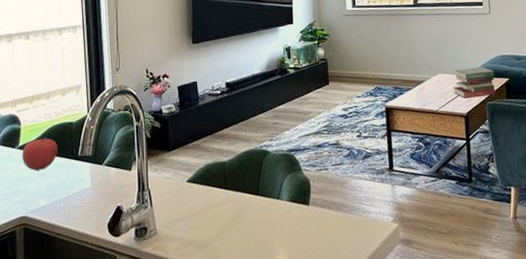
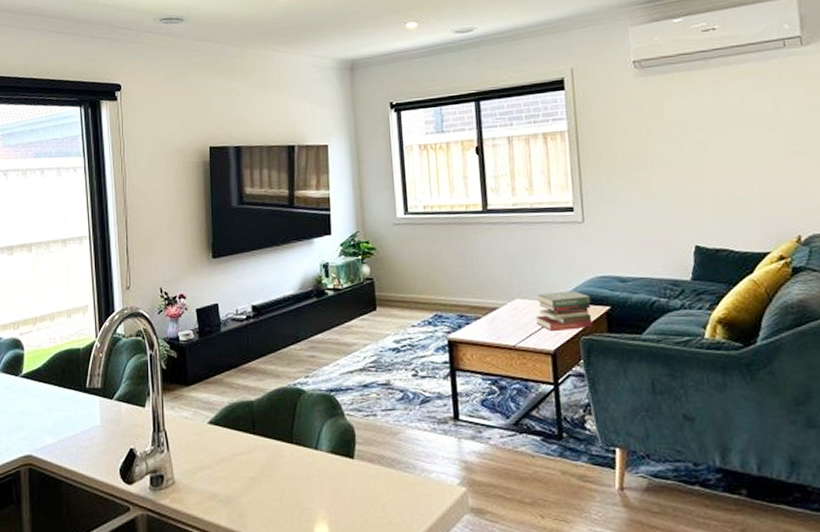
fruit: present [22,137,58,171] -> none [25,365,65,403]

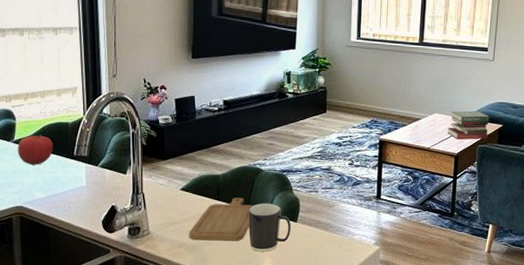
fruit: none [25,365,65,403] -> present [17,134,54,165]
chopping board: none [222,429,297,489] -> present [189,198,253,241]
mug: none [291,434,348,502] -> present [248,203,292,252]

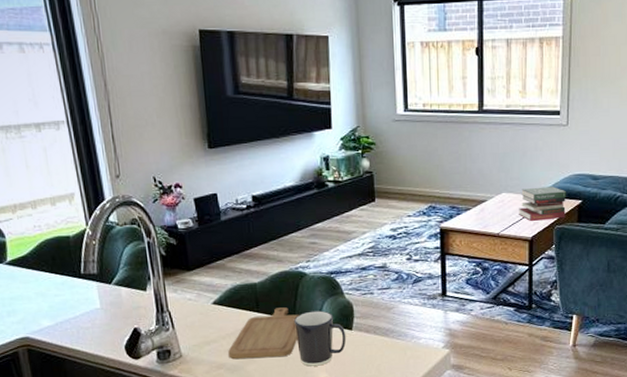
fruit: present [17,134,54,165] -> none [11,252,56,289]

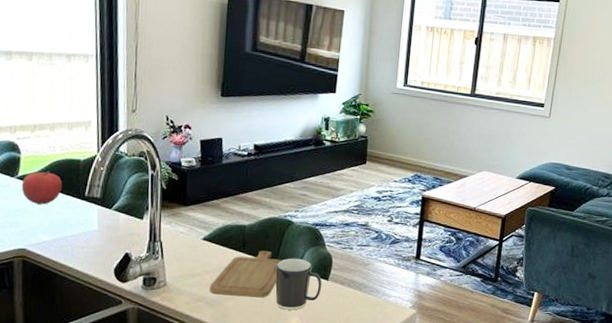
fruit: none [11,252,56,289] -> present [21,171,63,205]
books: present [519,186,567,221] -> none [496,170,542,202]

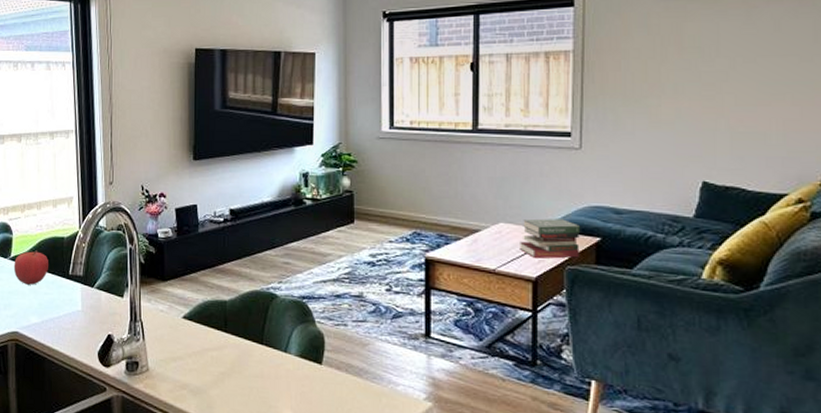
chopping board: present [210,251,281,298] -> none [193,329,267,385]
mug: present [275,257,322,310] -> none [261,337,315,401]
books: none [496,170,542,202] -> present [520,218,581,259]

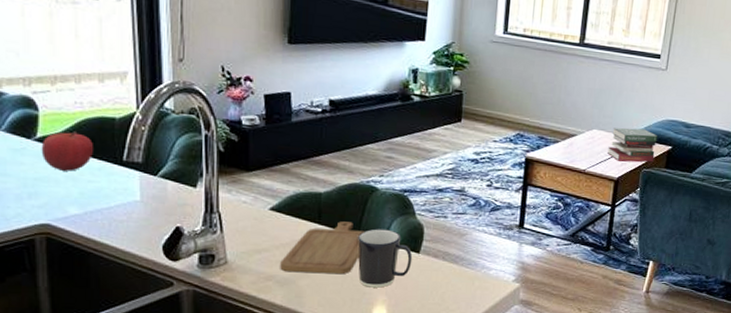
chopping board: none [193,329,267,385] -> present [280,221,364,274]
mug: none [261,337,315,401] -> present [357,228,413,288]

